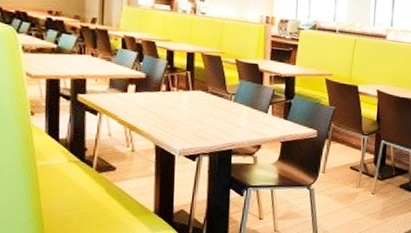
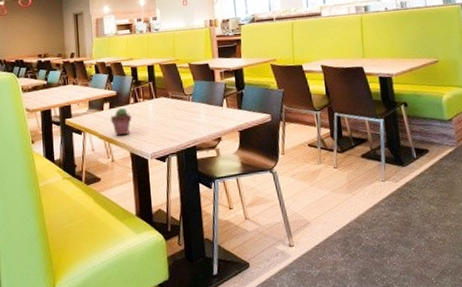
potted succulent: none [135,93,162,125] -> present [110,107,132,136]

